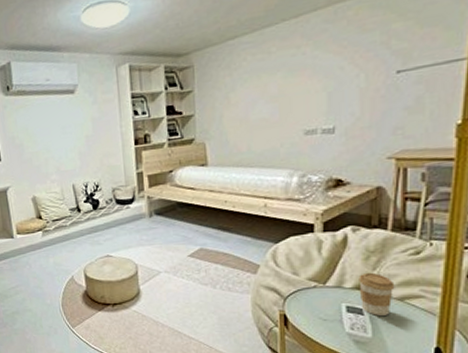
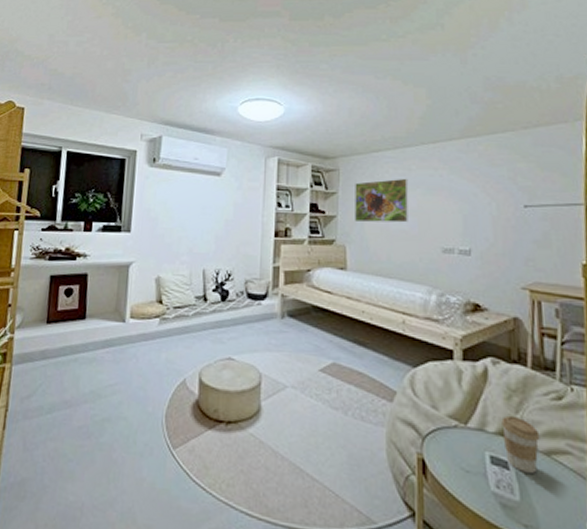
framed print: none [211,62,269,117] -> present [355,178,409,223]

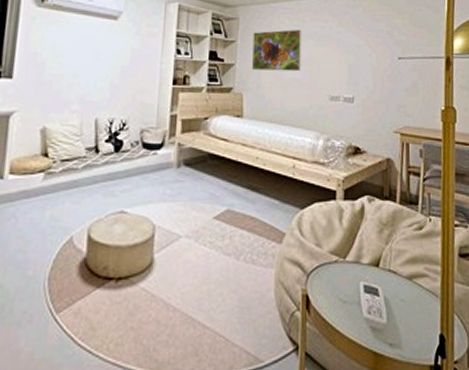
coffee cup: present [501,415,540,473] -> none [374,247,404,297]

